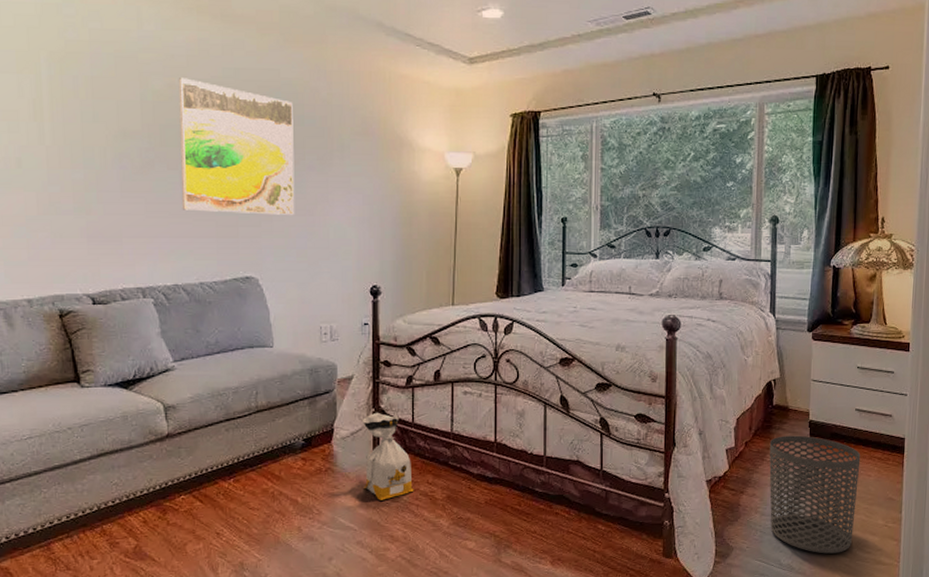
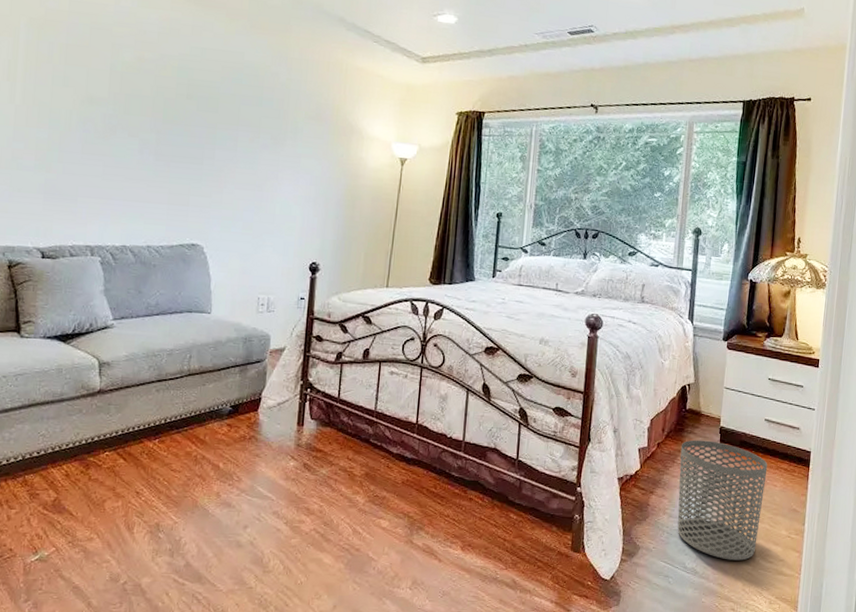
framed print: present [178,78,295,215] -> none [137,52,253,189]
bag: present [363,412,414,500] -> none [285,384,334,472]

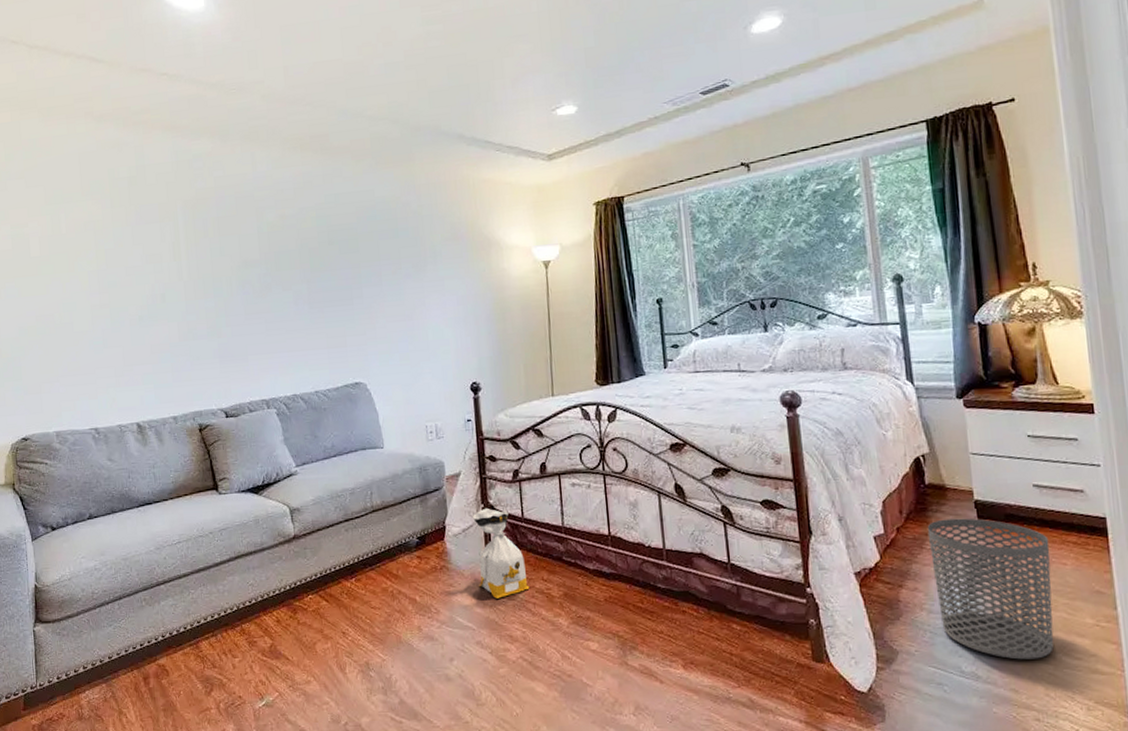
bag: none [285,384,334,472] -> present [473,507,530,599]

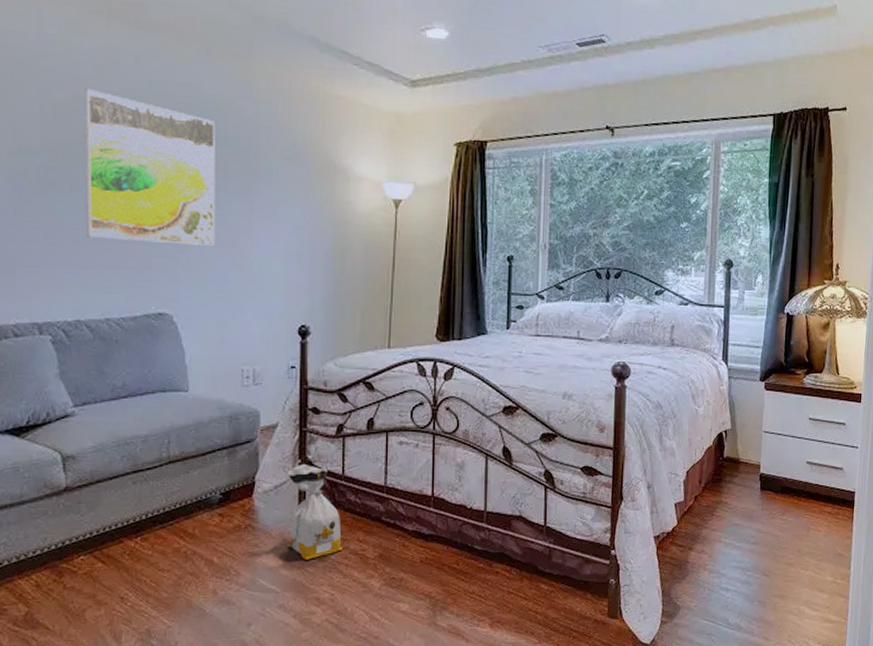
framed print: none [288,208,395,326] -> present [84,89,216,246]
waste bin: present [927,518,1054,660] -> none [718,489,811,612]

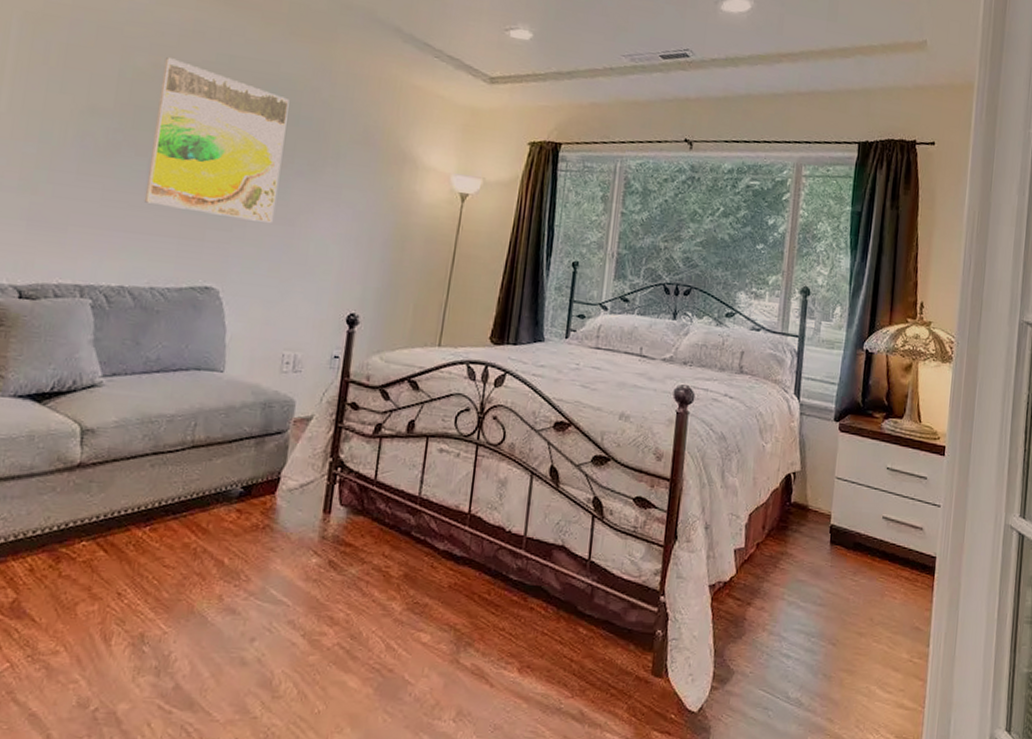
bag: present [288,463,343,560] -> none [306,462,367,572]

